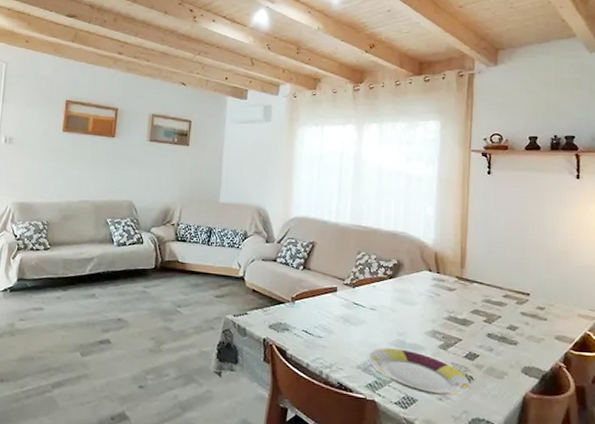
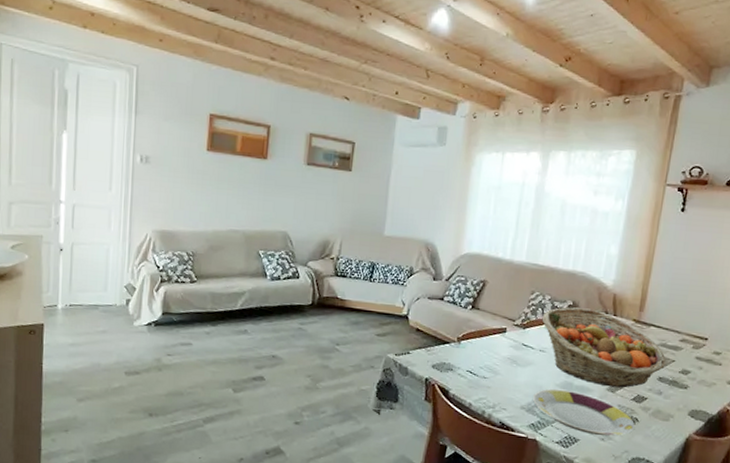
fruit basket: none [369,265,492,345] -> present [542,307,666,388]

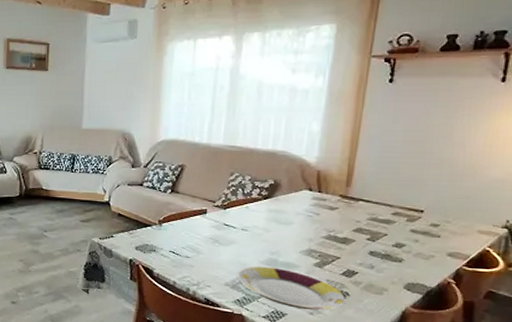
fruit basket: present [542,307,666,388] -> none [242,186,377,263]

